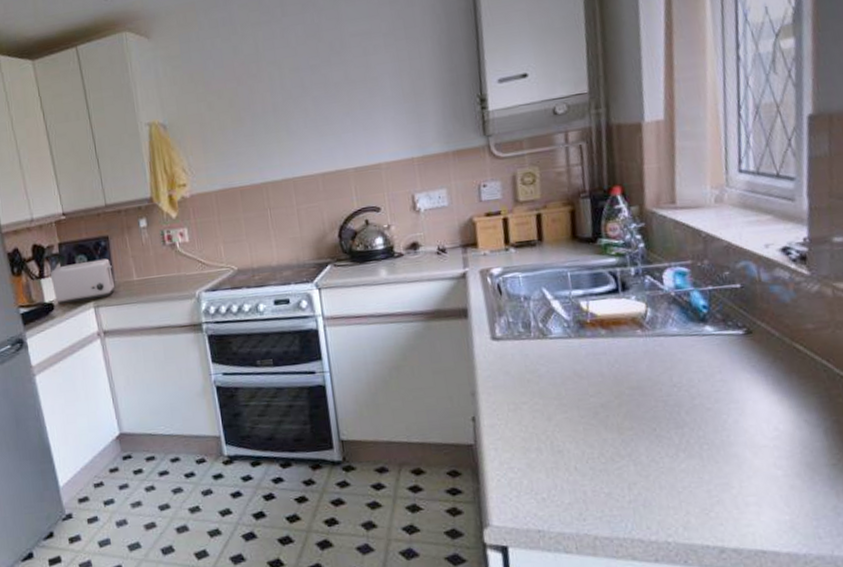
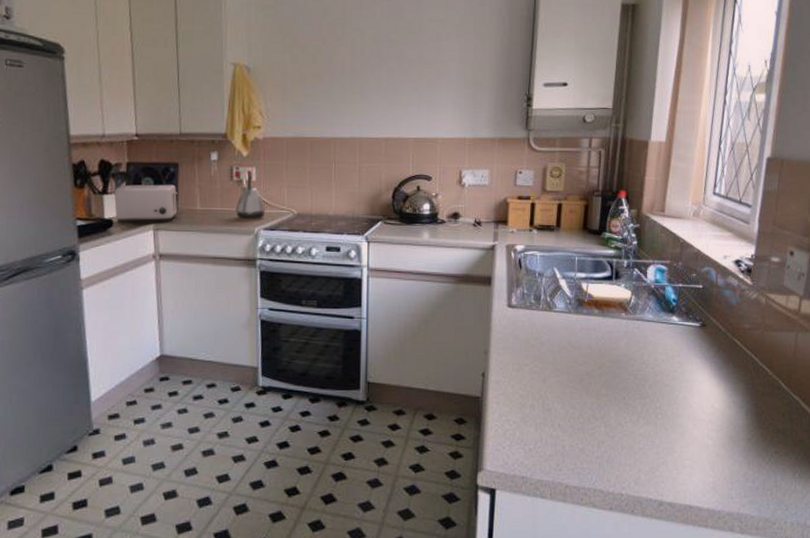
kettle: none [172,233,205,285] -> present [236,171,266,220]

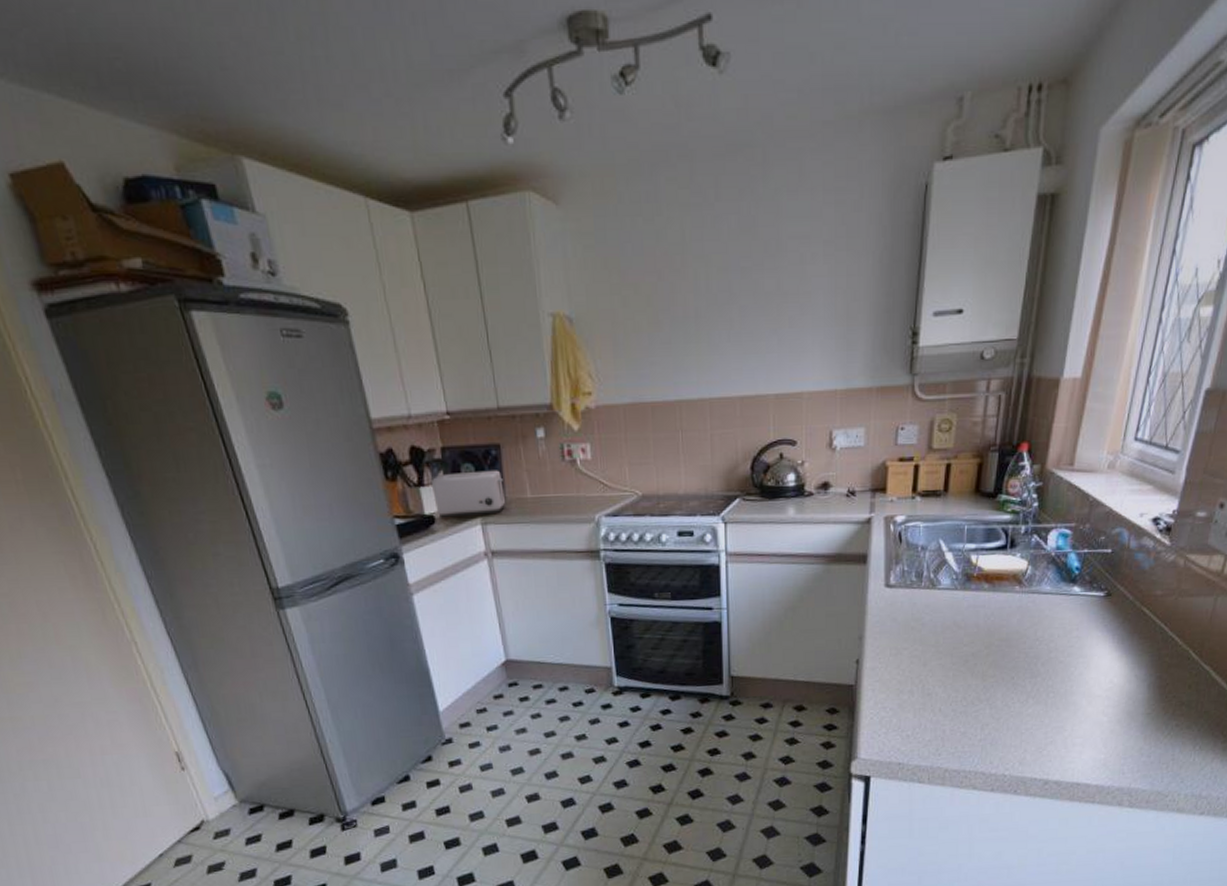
kettle: present [236,171,266,220] -> none [571,448,606,507]

